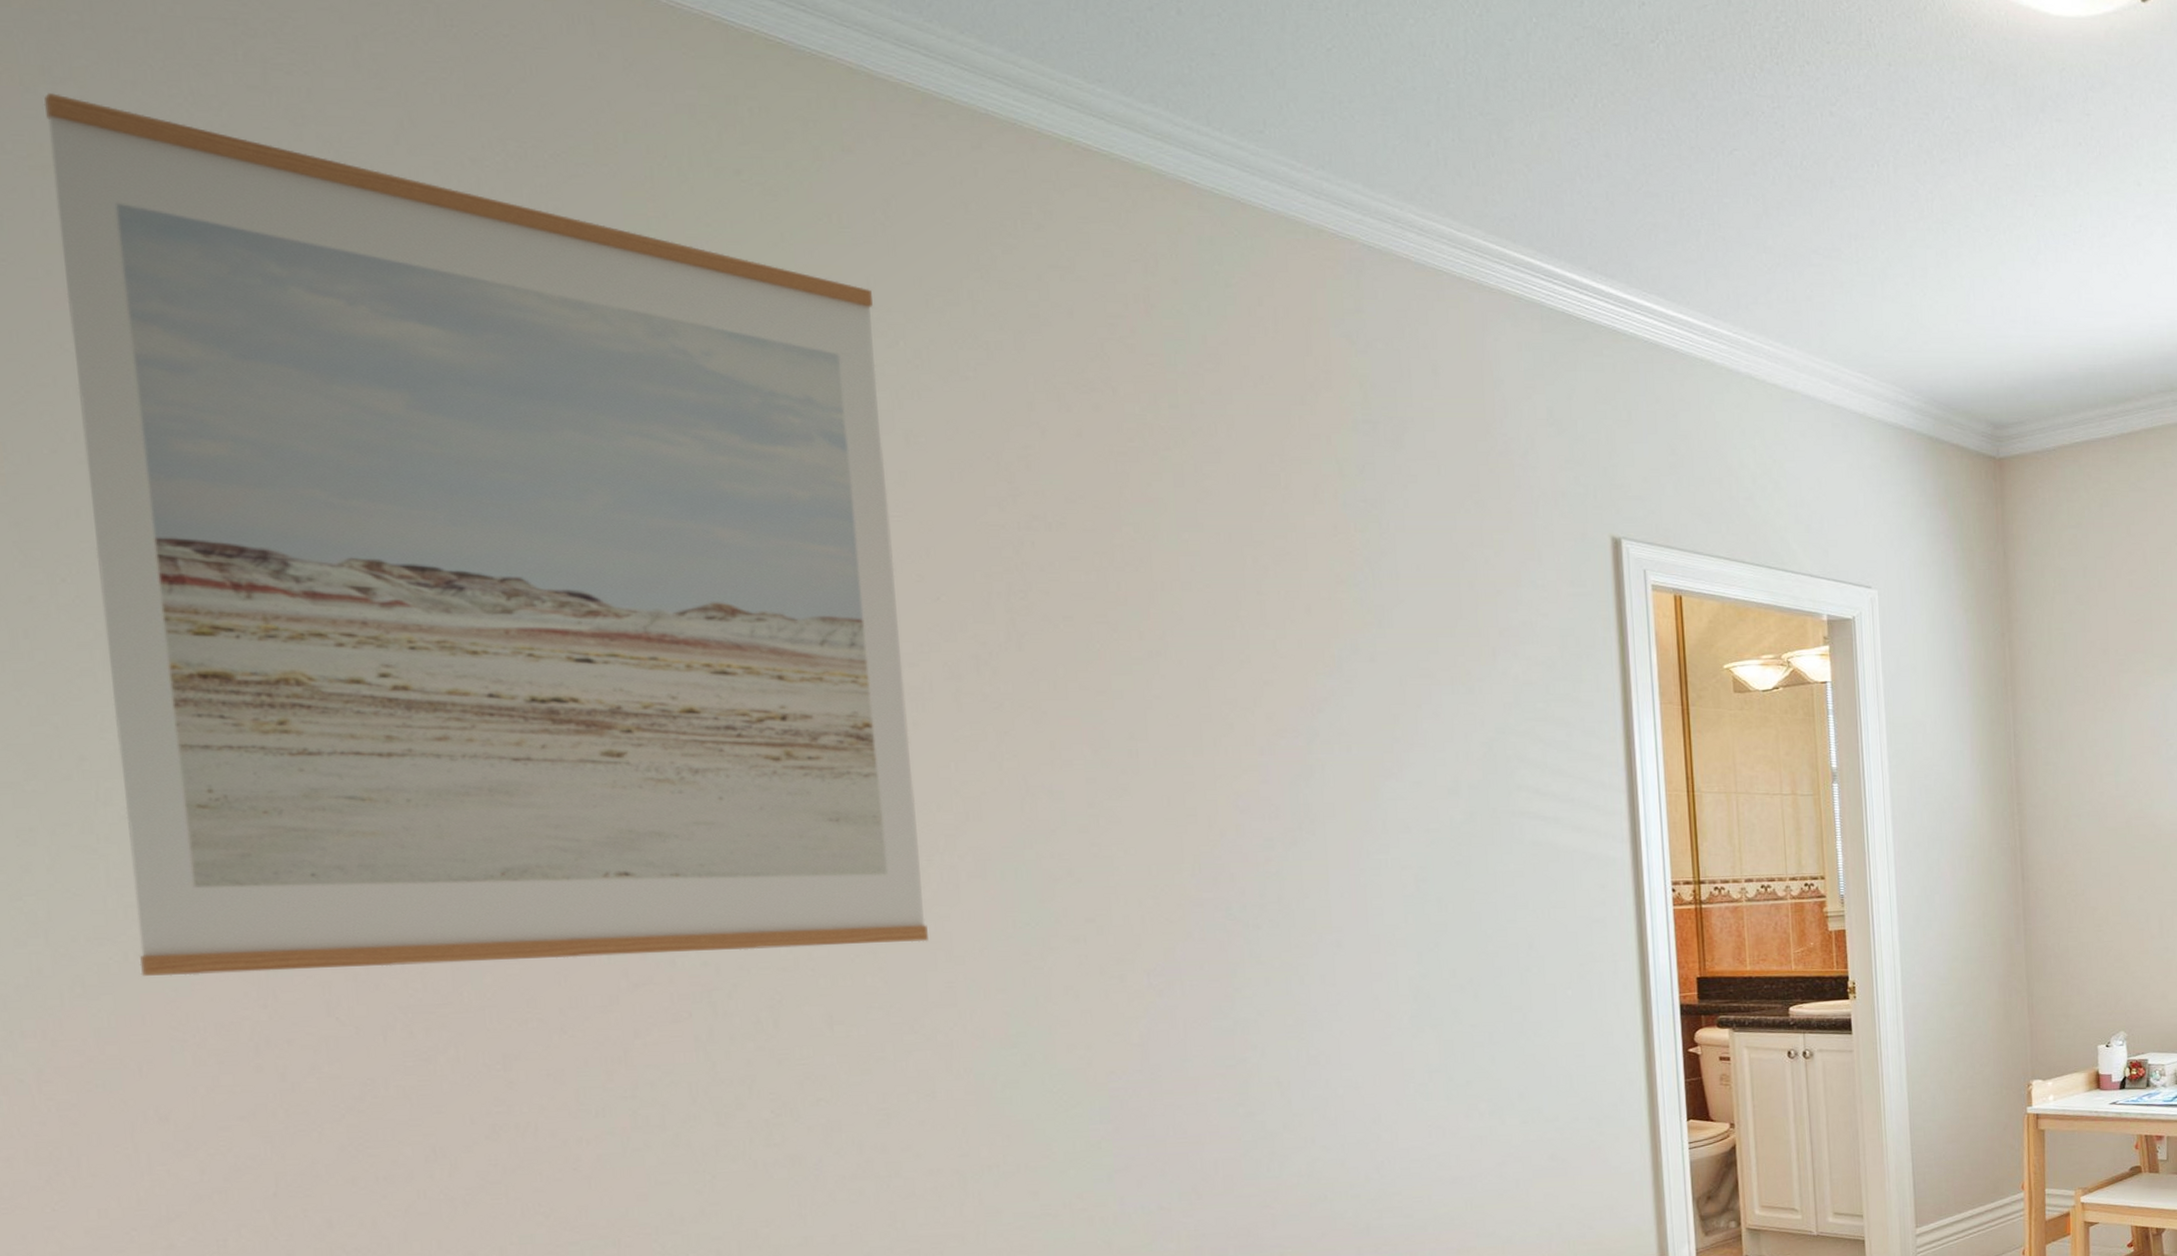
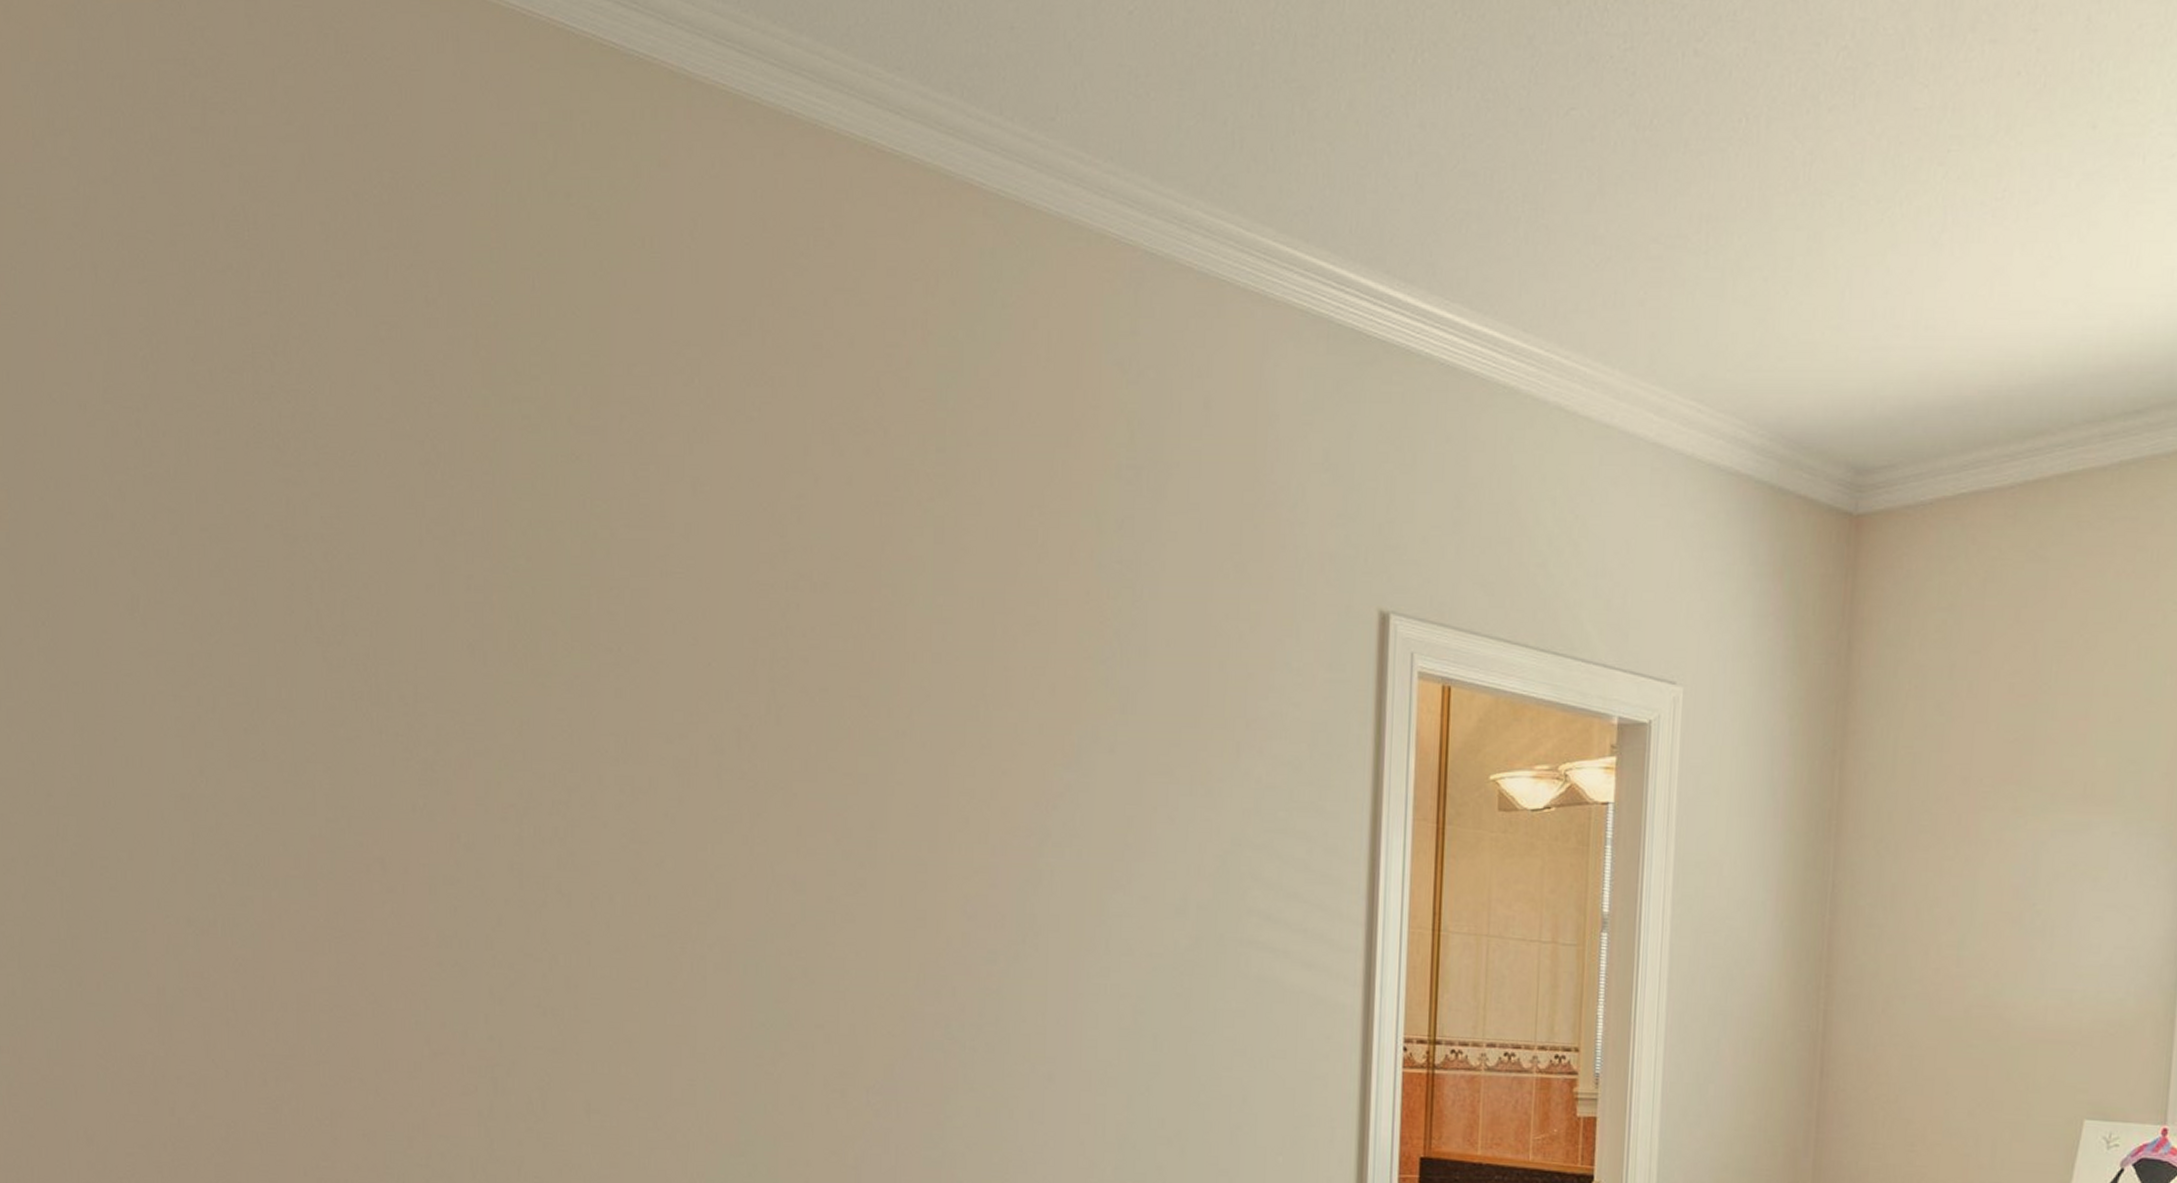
wall art: present [43,93,928,976] -> none [48,145,676,1035]

